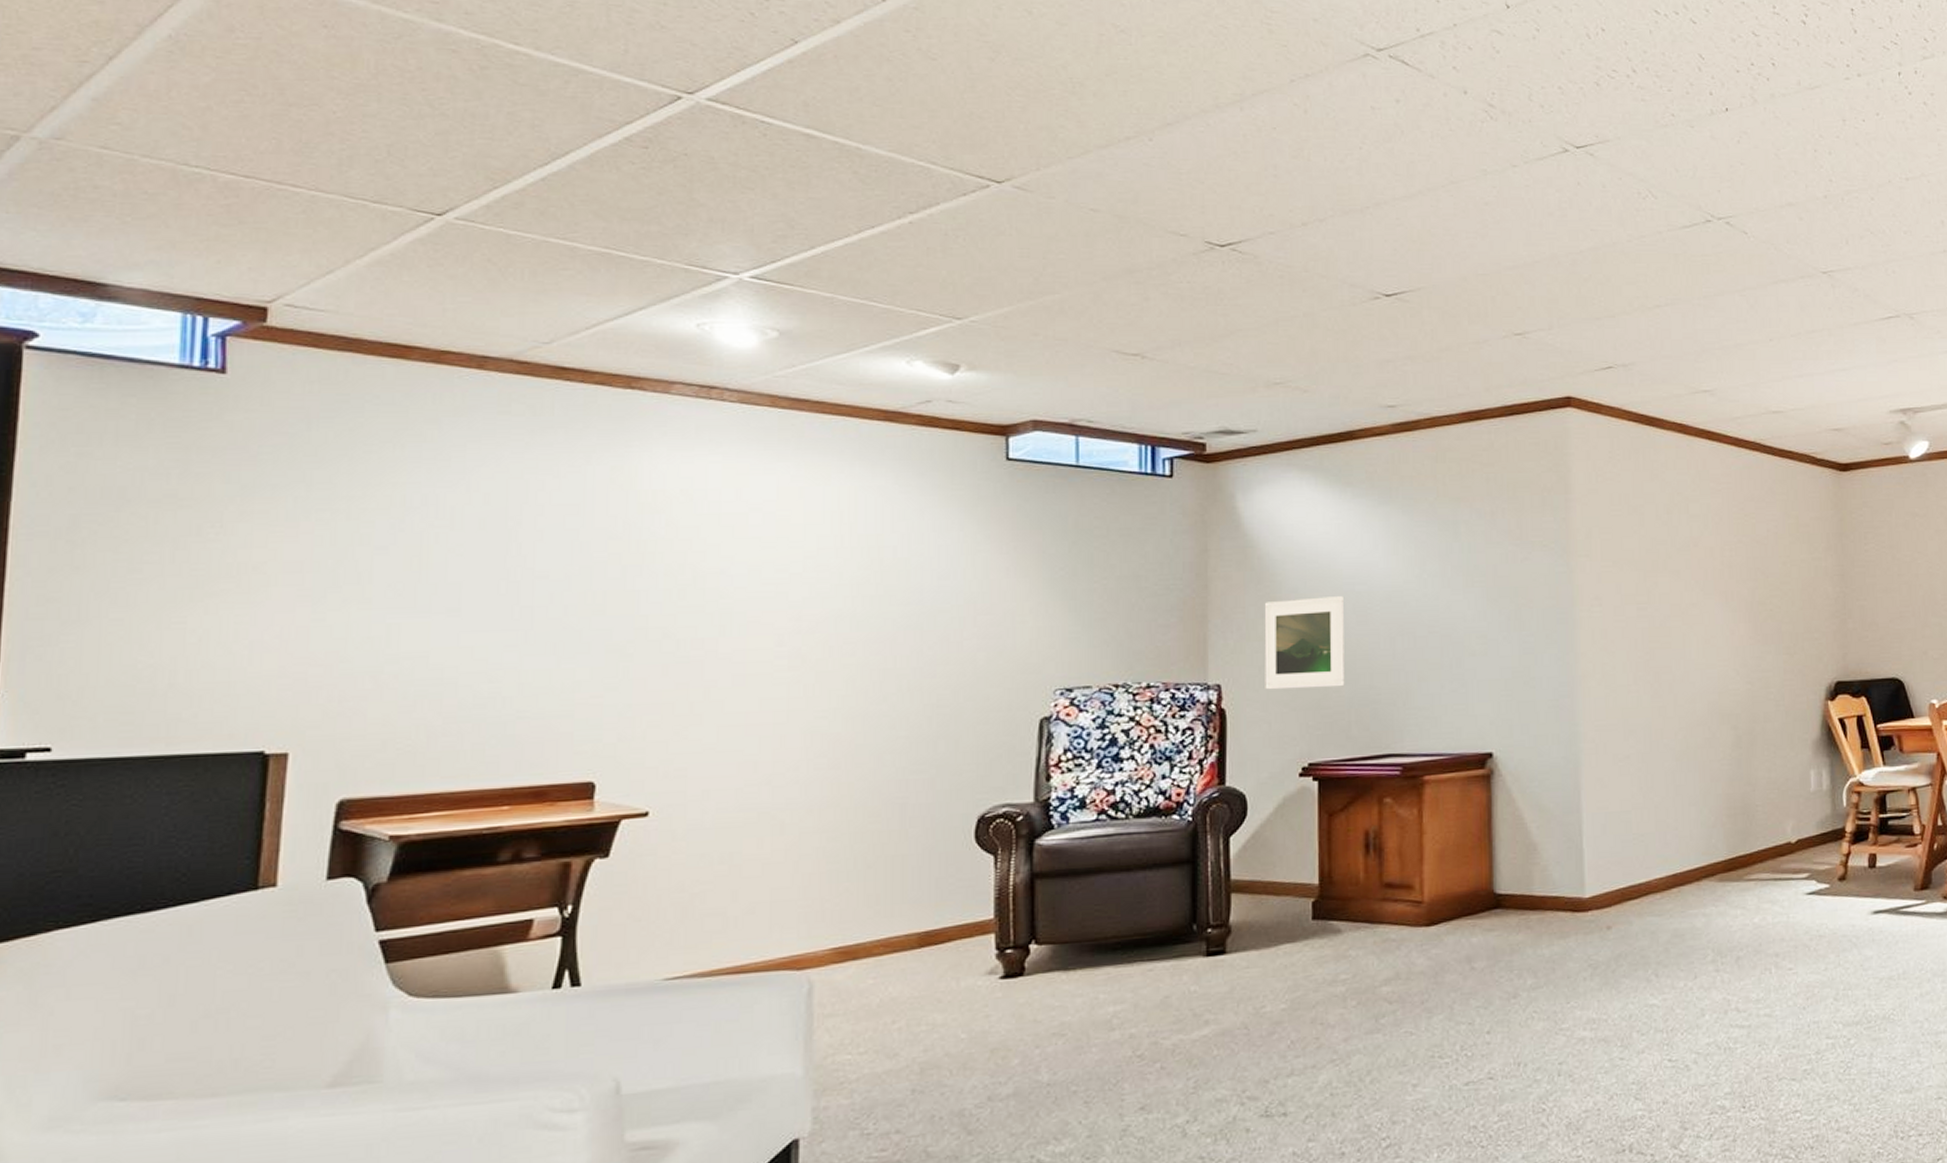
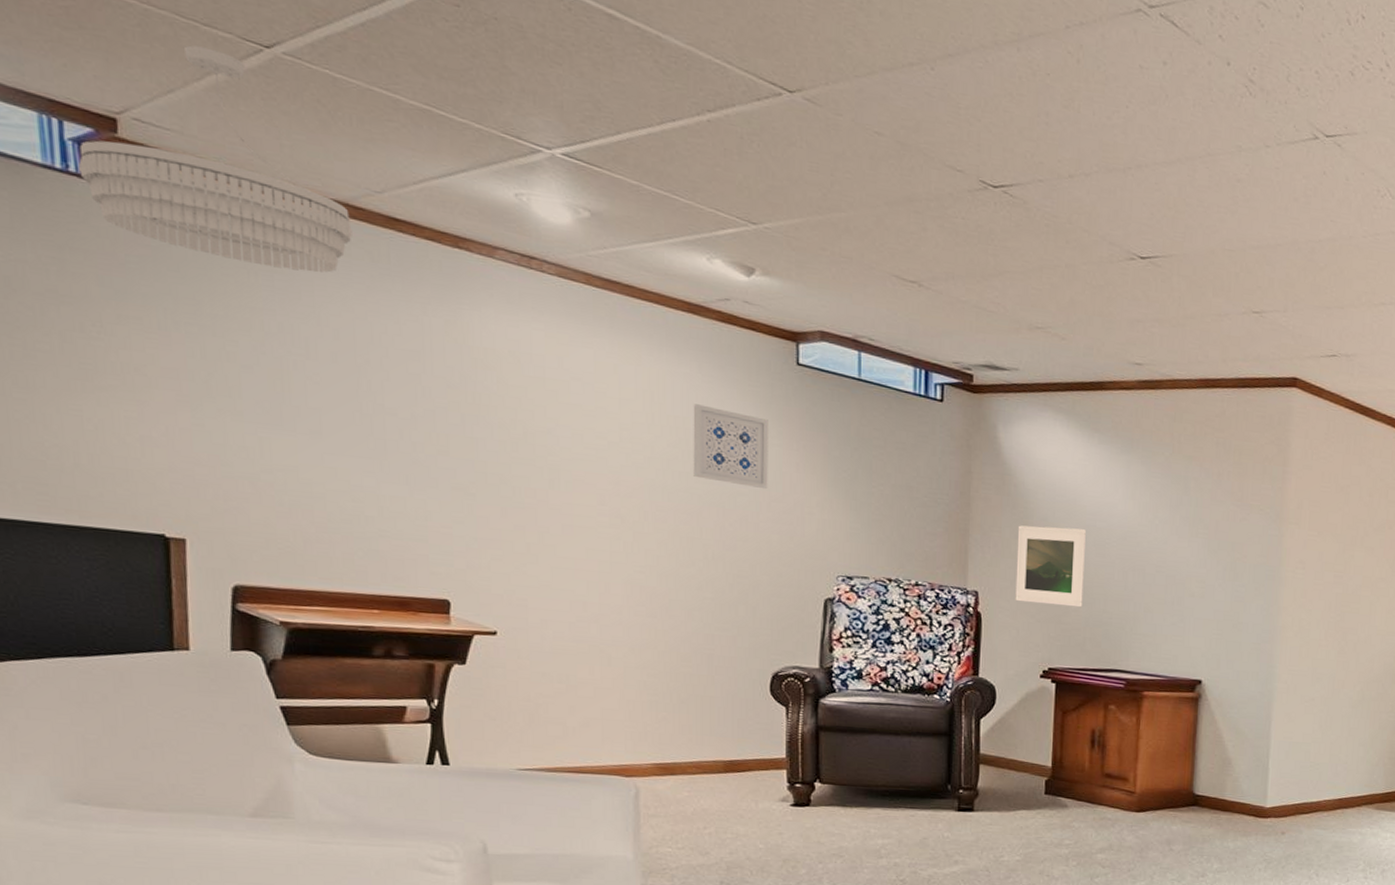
chandelier: none [219,224,514,437] -> present [79,45,352,273]
wall art: none [887,518,974,603] -> present [693,404,768,490]

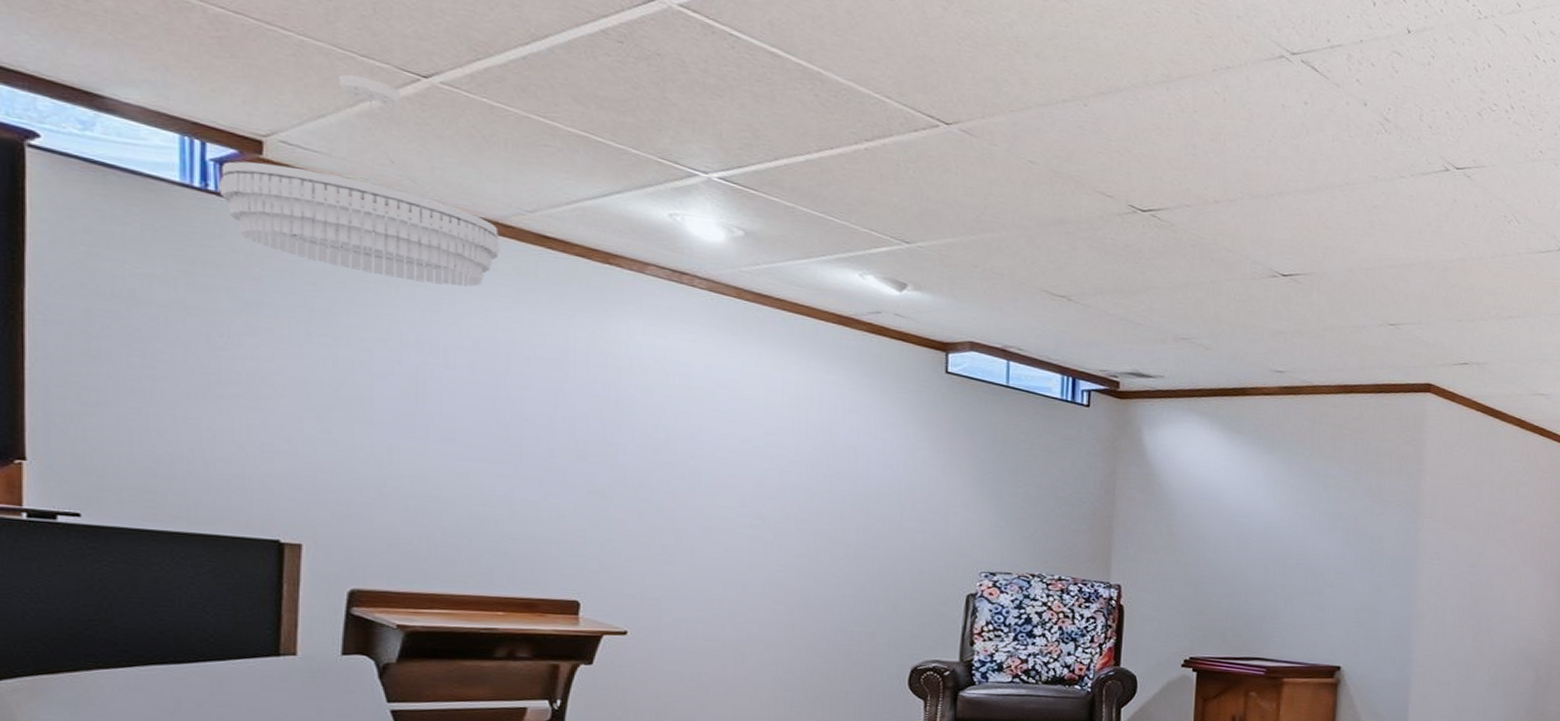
wall art: present [693,404,768,490] -> none [838,410,915,491]
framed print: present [1015,525,1086,608] -> none [1158,522,1228,599]

